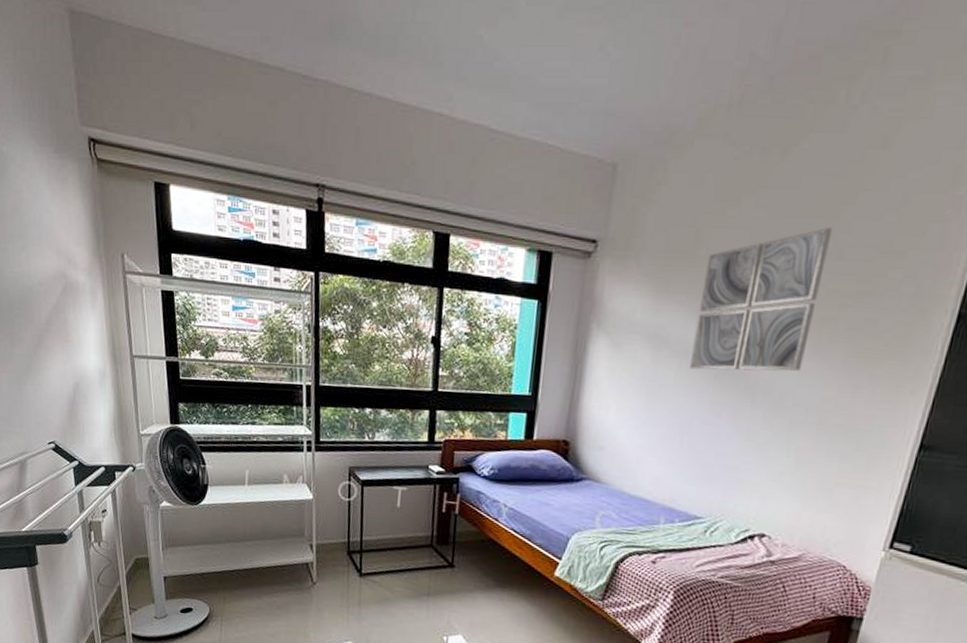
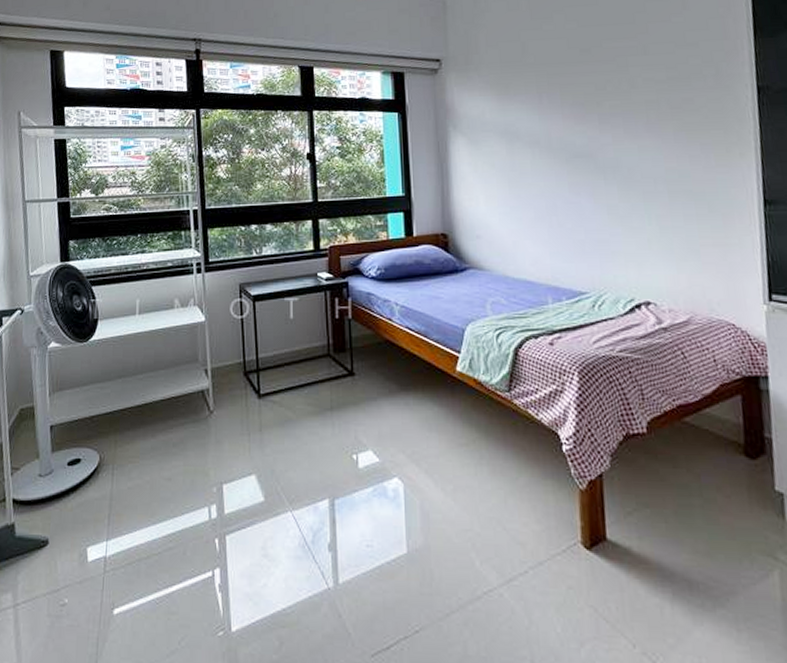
wall art: present [690,227,833,372] -> none [537,31,640,157]

